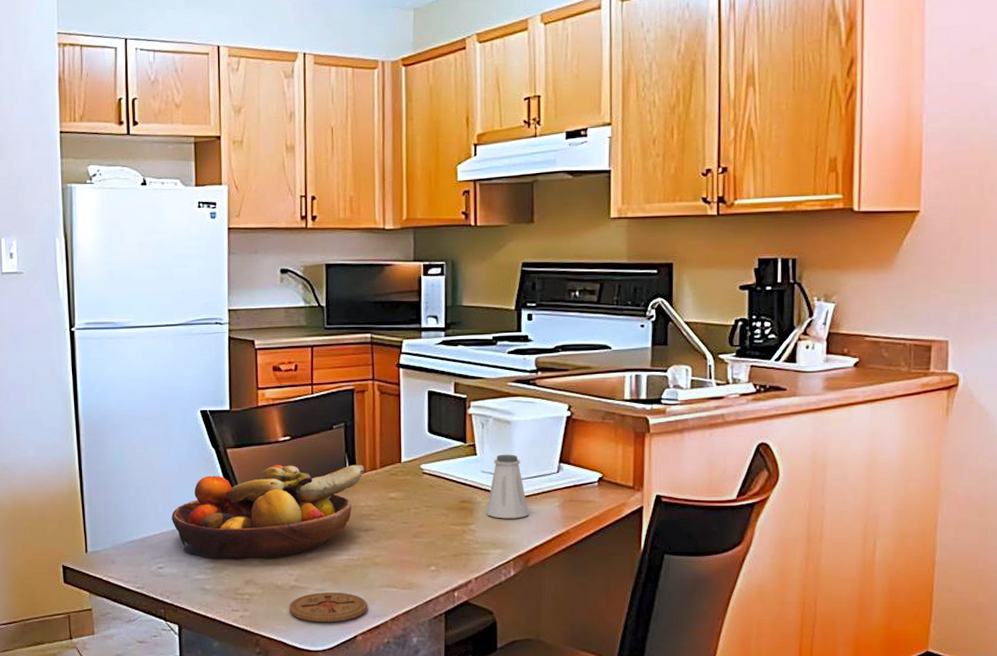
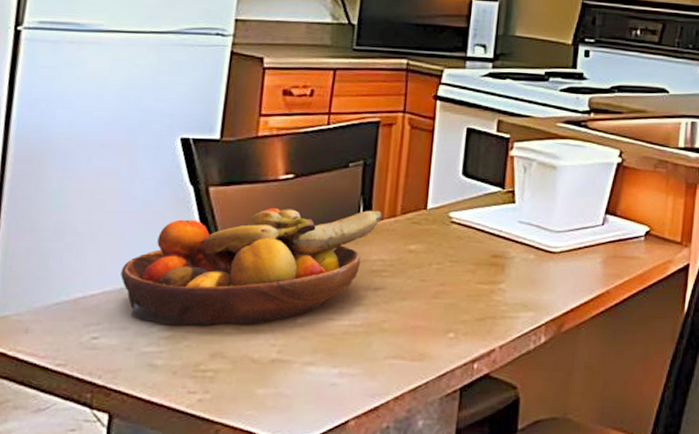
coaster: present [289,591,368,623] -> none [264,365,368,405]
saltshaker: present [486,454,529,519] -> none [520,203,568,277]

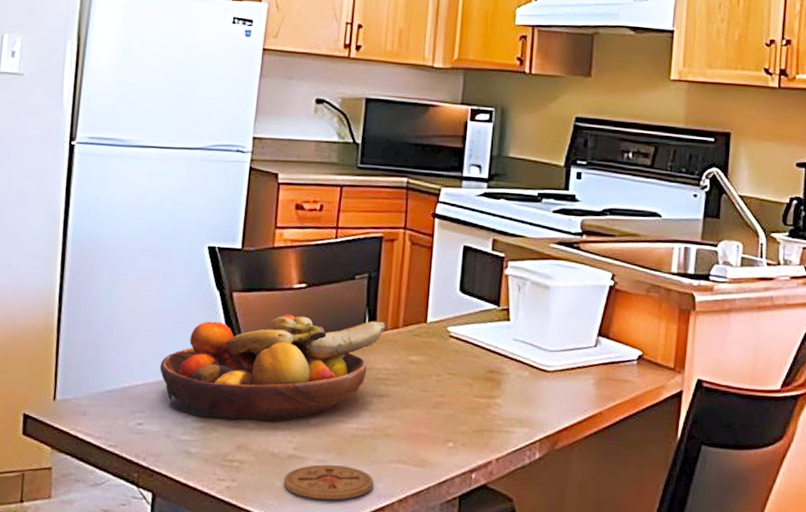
coaster: none [264,365,368,405] -> present [283,464,374,500]

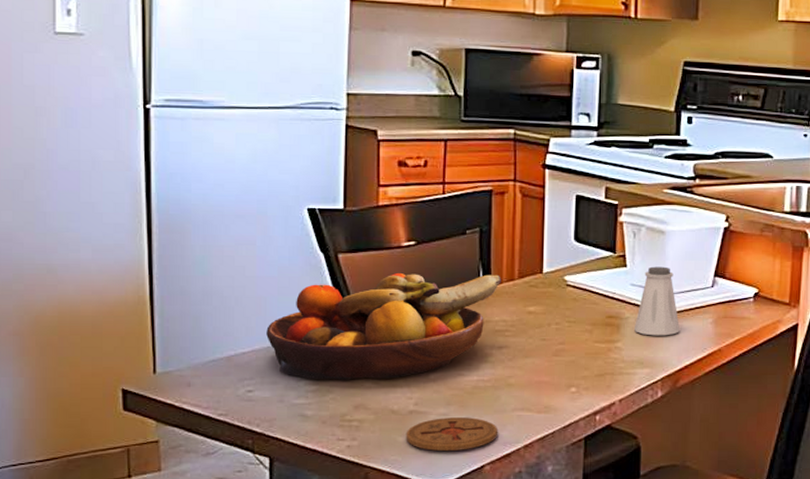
saltshaker: none [515,322,561,395] -> present [634,266,681,336]

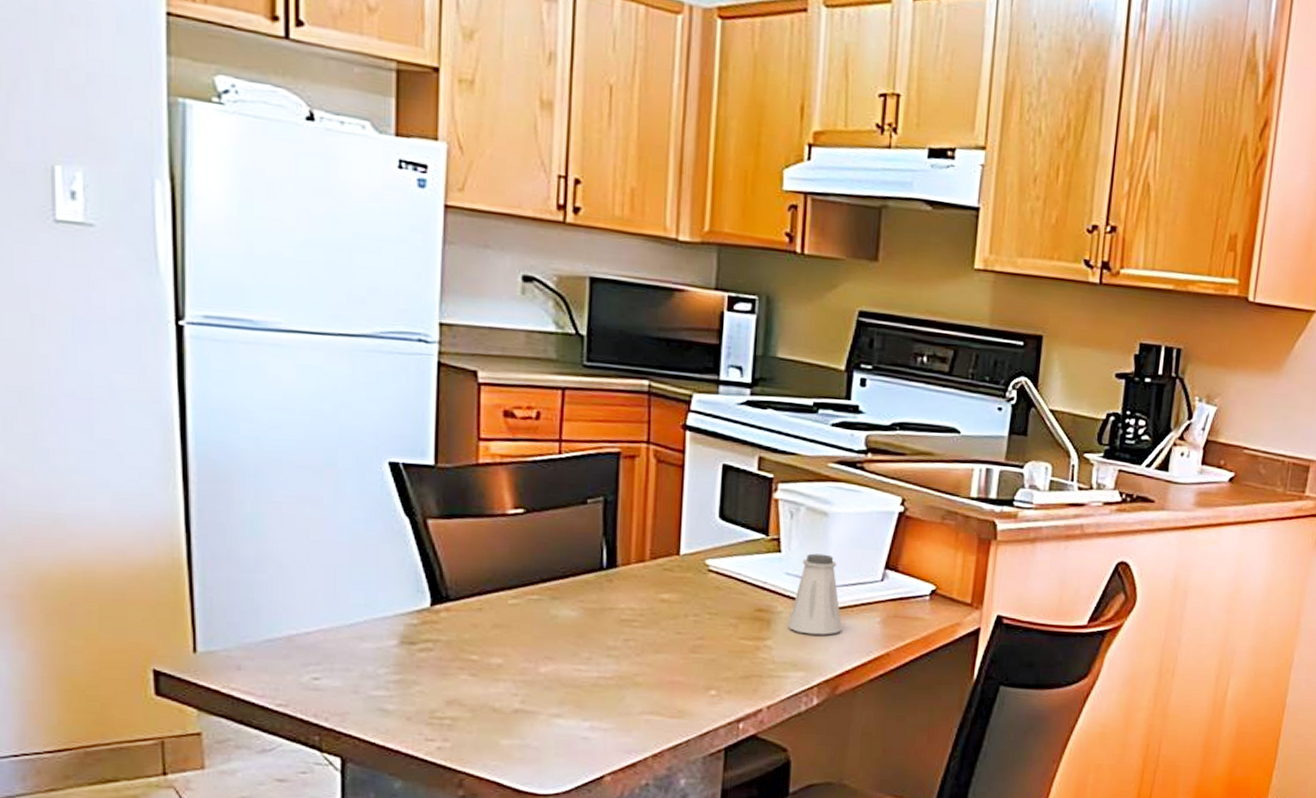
fruit bowl: present [266,272,501,380] -> none [337,545,629,671]
coaster: present [406,416,499,452] -> none [509,718,622,759]

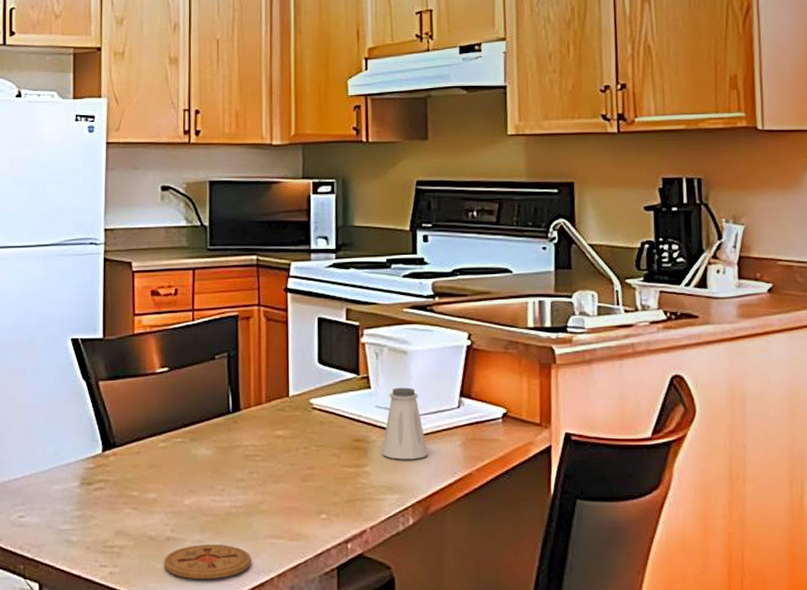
coaster: none [509,718,622,759] -> present [163,543,252,580]

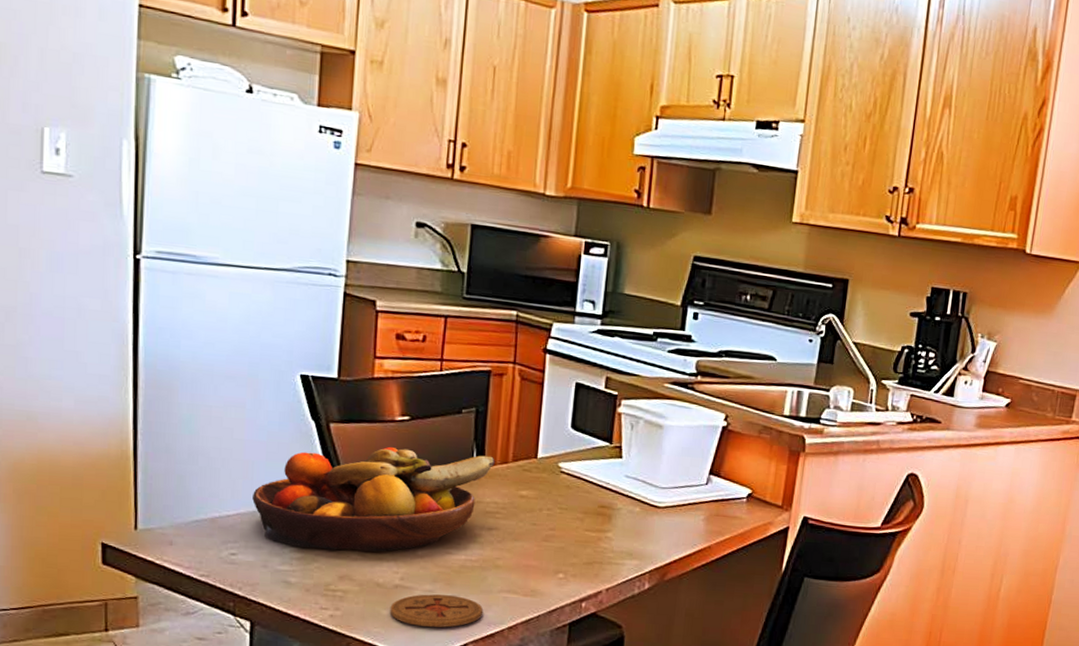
fruit bowl: none [36,398,250,506] -> present [252,446,495,552]
saltshaker: present [382,387,429,460] -> none [626,459,672,530]

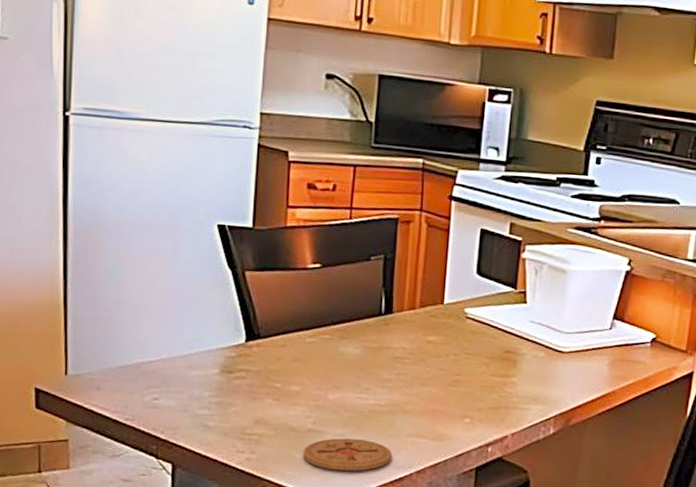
fruit bowl: present [252,446,495,552] -> none [173,293,403,397]

